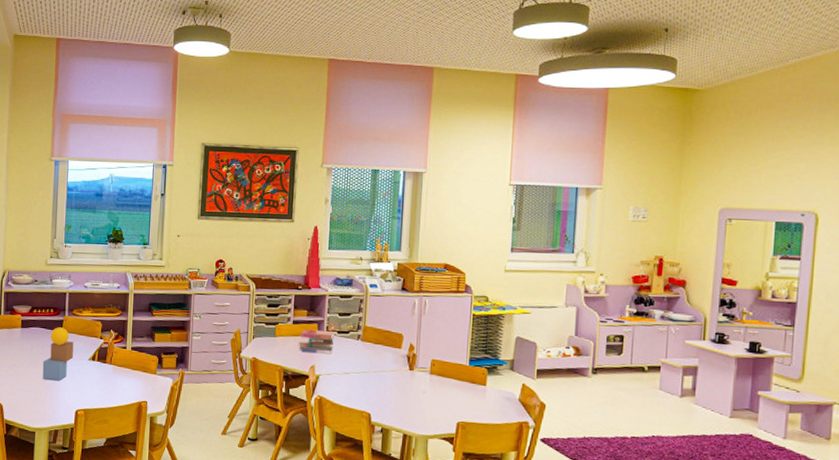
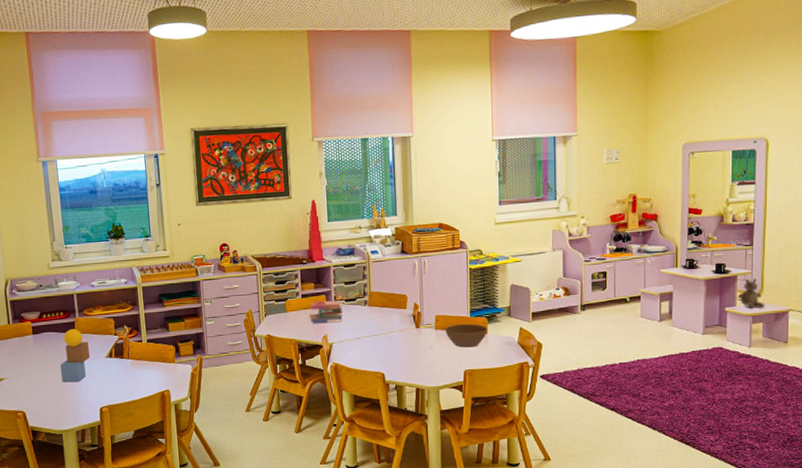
bowl: none [440,372,488,399] -> present [445,324,488,348]
stuffed animal: none [773,362,806,397] -> present [737,278,765,309]

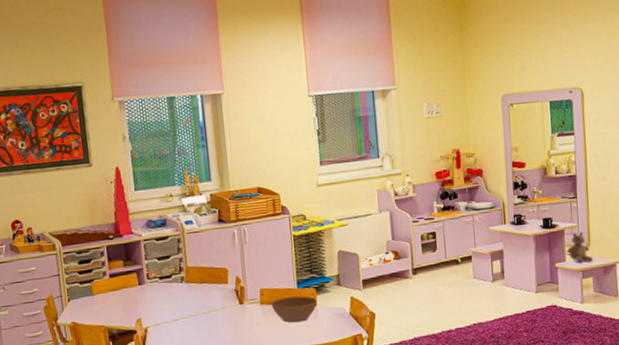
books: present [309,300,343,324] -> none [119,278,158,307]

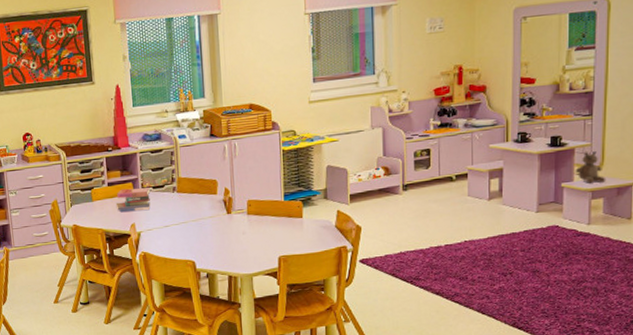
books: none [119,278,158,307] -> present [115,188,151,213]
bowl: present [271,296,318,323] -> none [258,208,304,233]

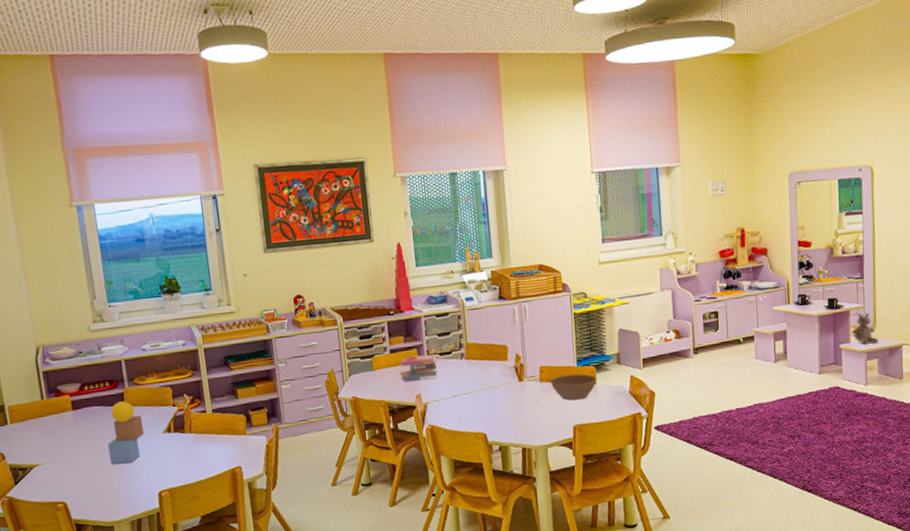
bowl: none [258,208,304,233] -> present [550,374,597,401]

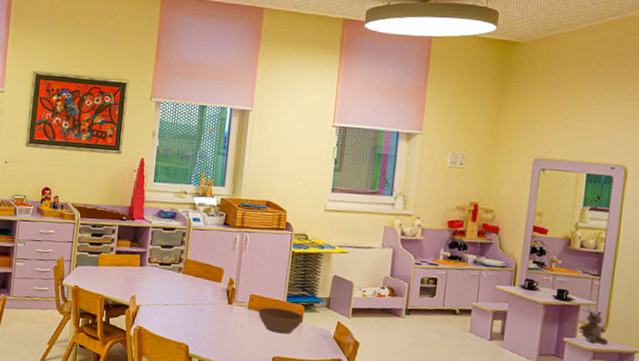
books: present [399,354,438,383] -> none [120,259,157,286]

